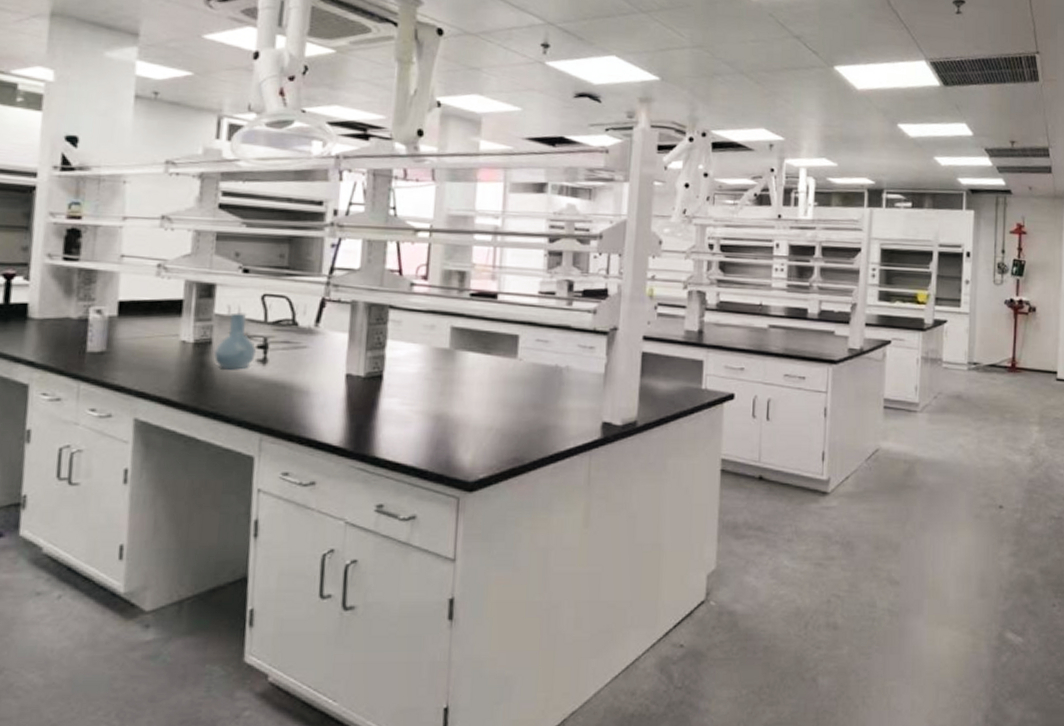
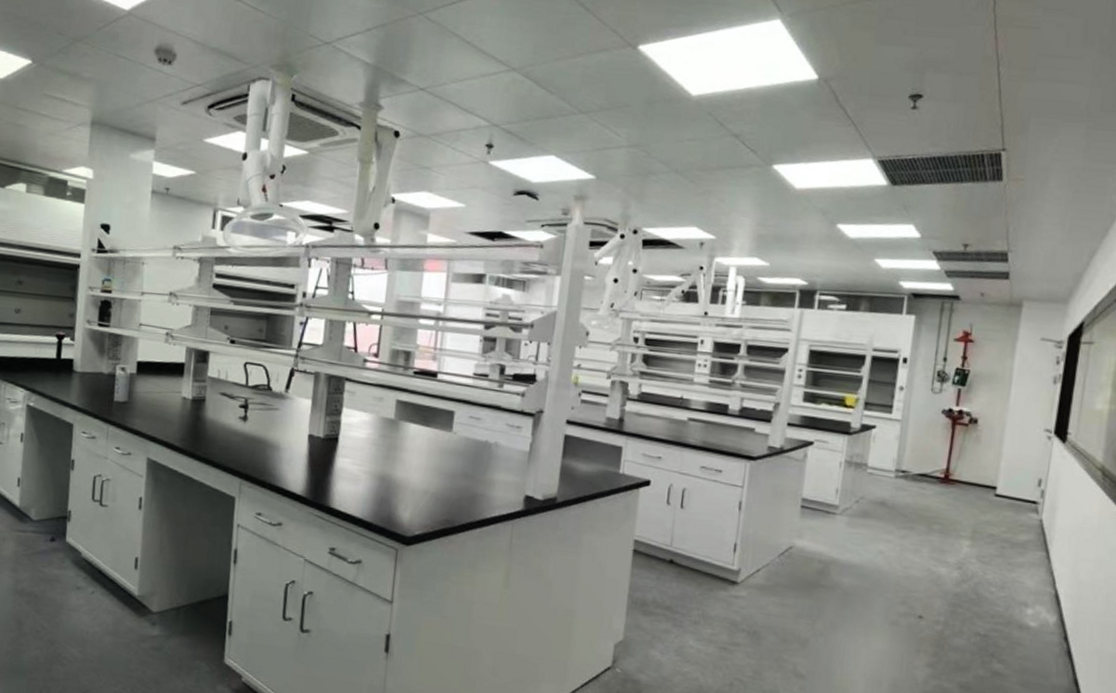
flask: present [214,312,257,370] -> none [207,376,240,425]

